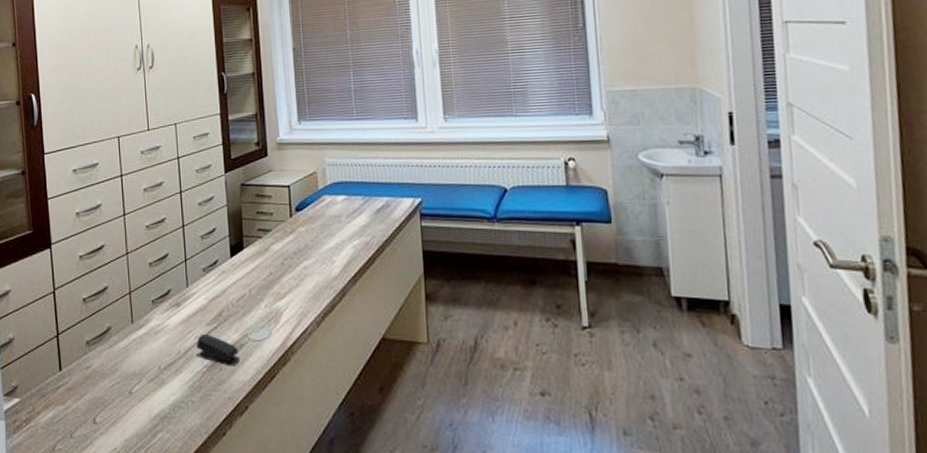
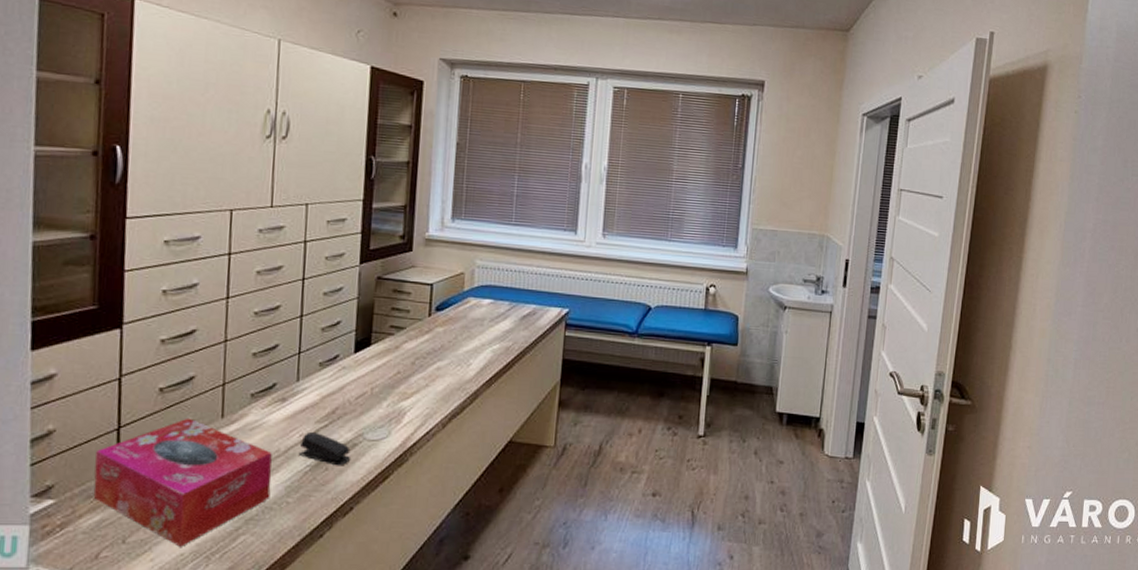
tissue box: none [43,324,178,442] -> present [93,418,272,547]

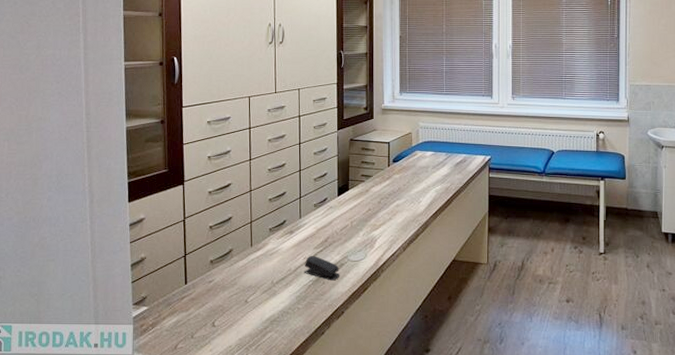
tissue box: present [93,418,272,547] -> none [171,247,287,341]

